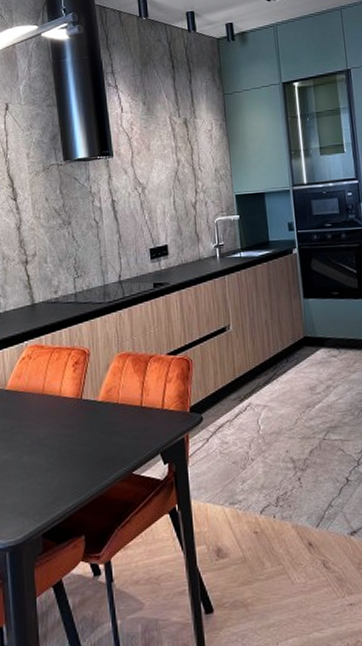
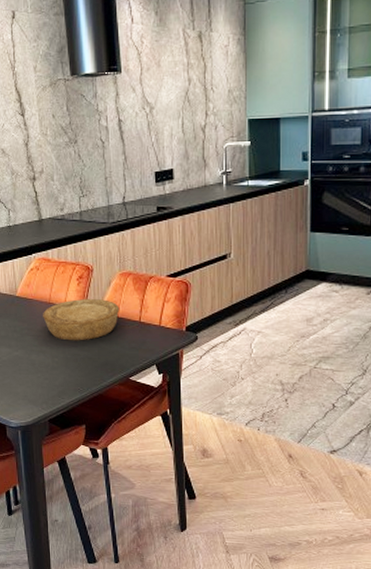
bowl: none [35,385,120,436] -> present [43,299,120,341]

